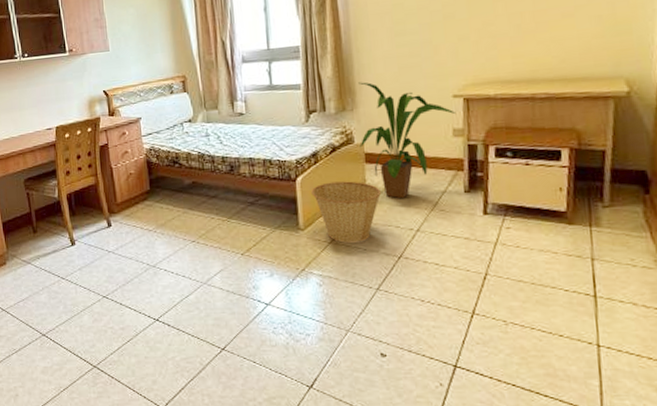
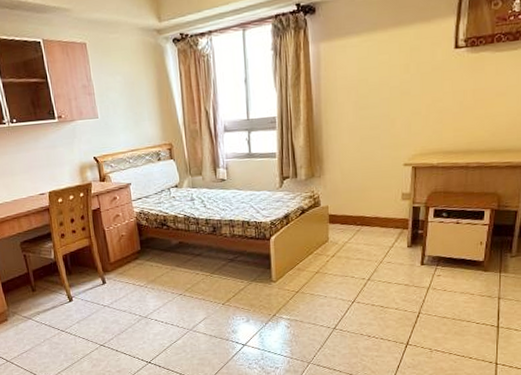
basket: present [311,181,381,243] -> none [283,239,340,292]
house plant: present [358,82,457,199] -> none [325,151,406,254]

